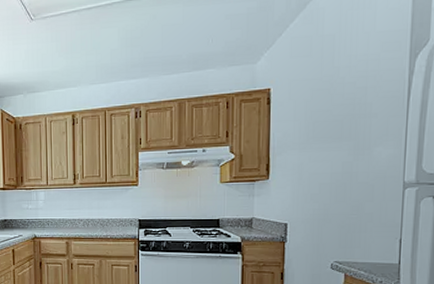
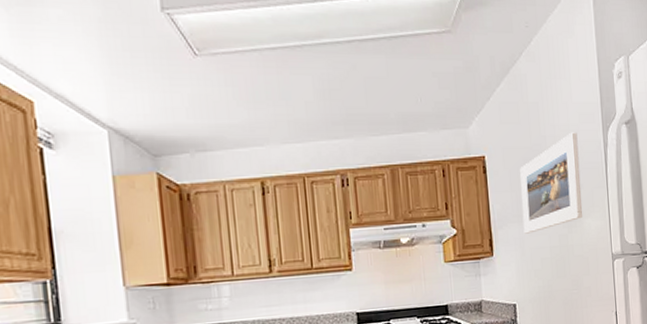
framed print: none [303,61,377,160] -> present [520,132,583,234]

